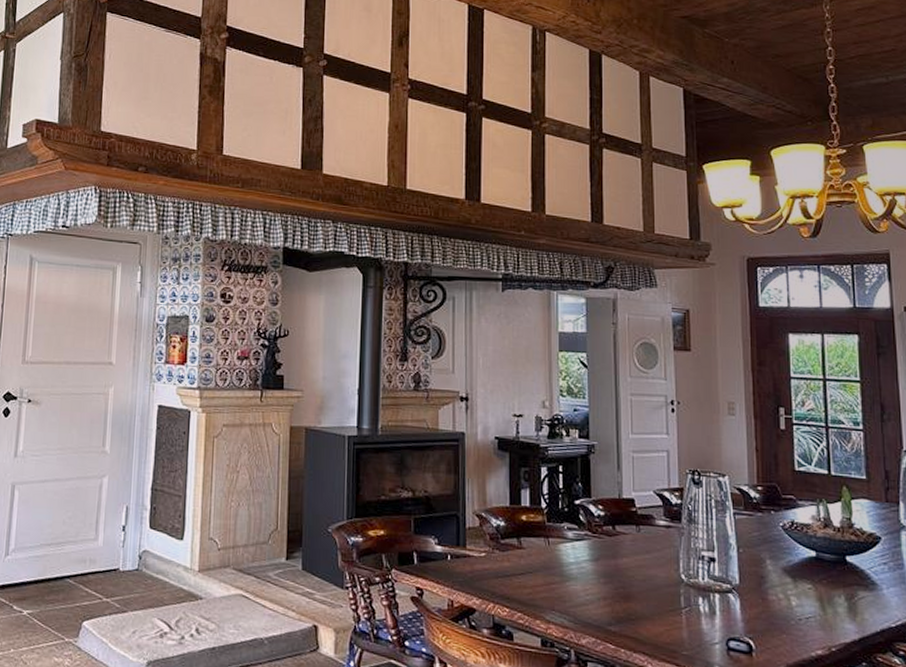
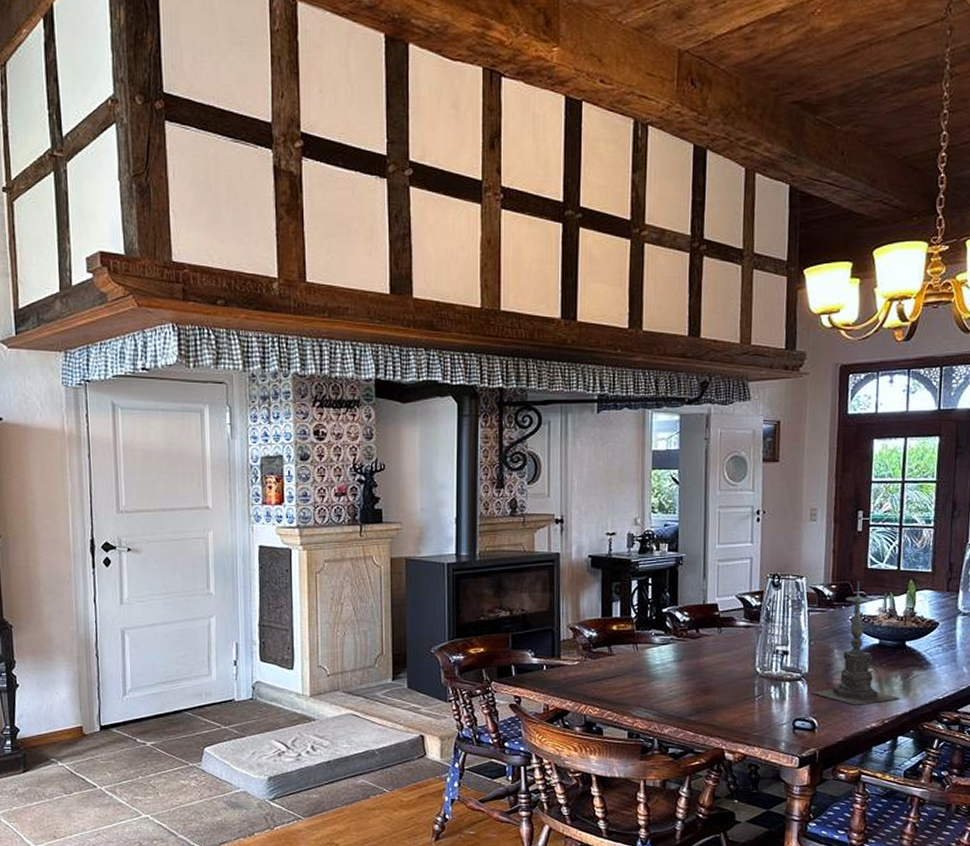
candle holder: none [744,484,847,628] -> present [811,581,901,705]

